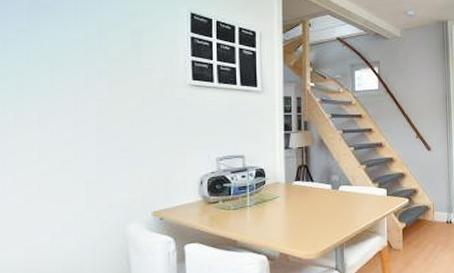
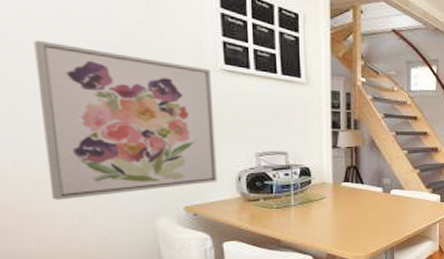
wall art: none [40,71,182,211] -> present [33,40,217,200]

